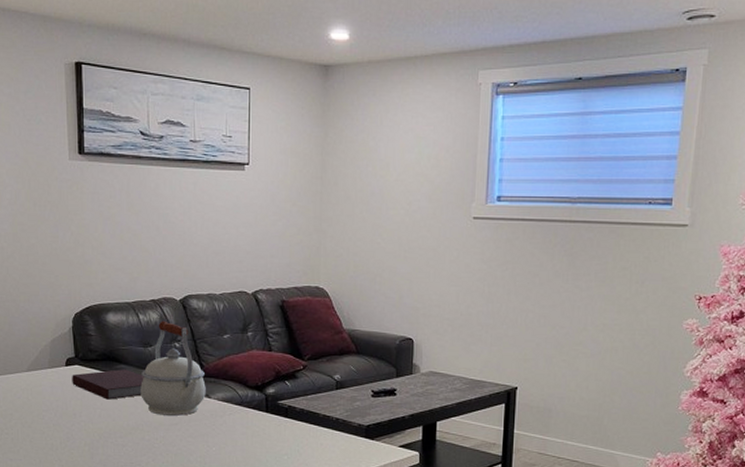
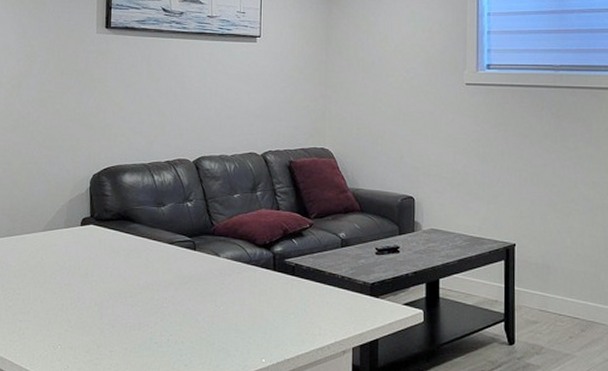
notebook: present [72,369,144,400] -> none [86,228,156,259]
kettle: present [140,320,206,416] -> none [152,181,216,275]

